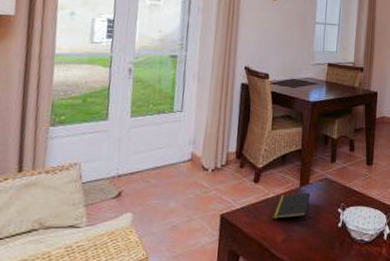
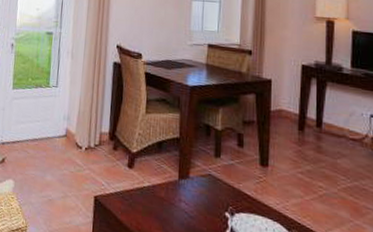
notepad: present [271,192,311,219] -> none [147,185,192,214]

